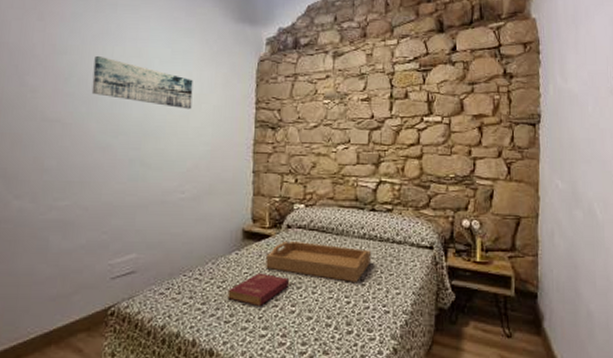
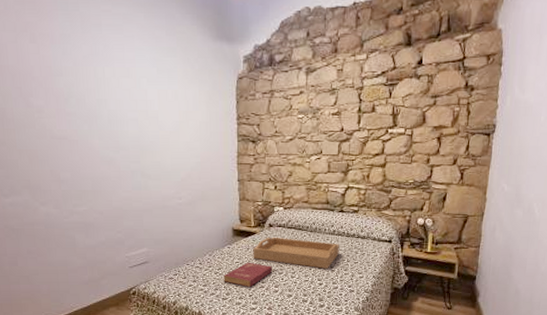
wall art: present [91,55,193,110] -> none [88,76,180,126]

